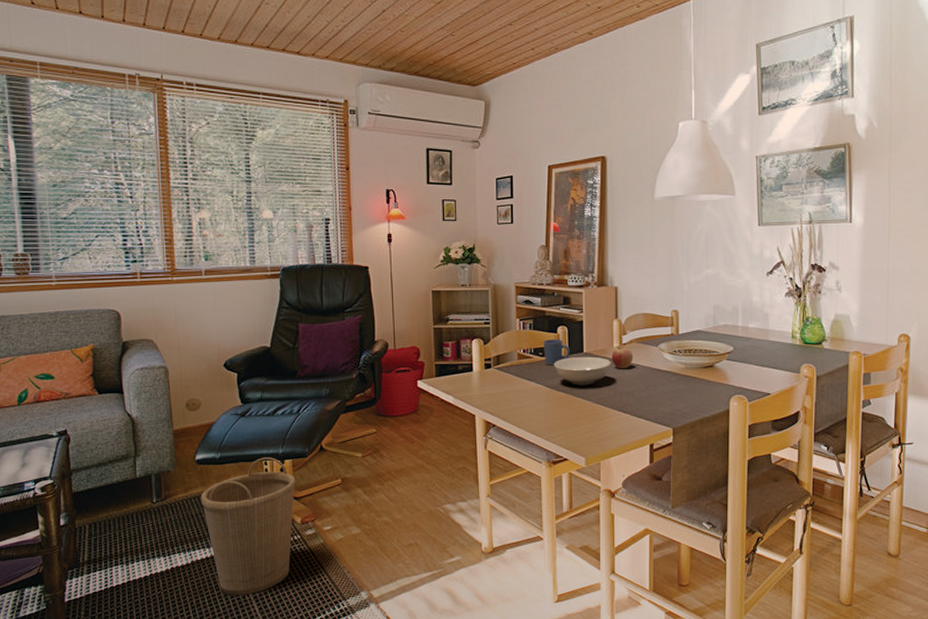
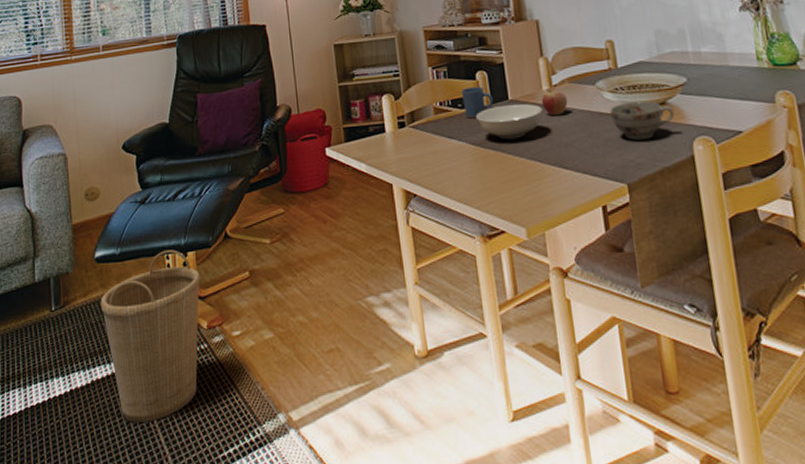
teacup: none [667,363,719,394] -> present [610,101,675,140]

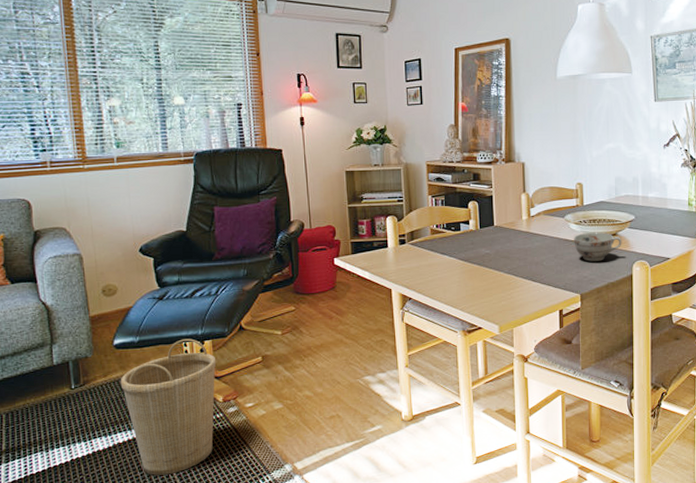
mug: present [461,86,493,119] -> none [455,213,481,239]
bowl: present [475,103,543,140] -> none [465,229,520,257]
fruit: present [541,88,568,115] -> none [520,218,542,239]

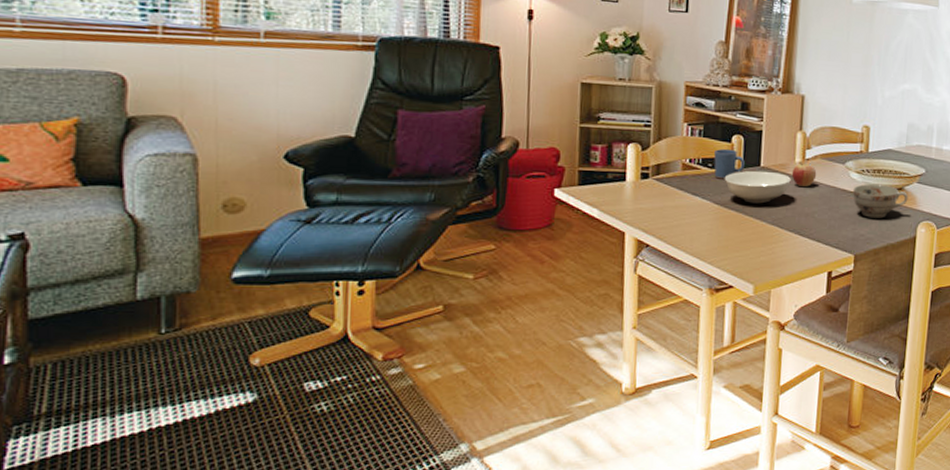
basket: present [120,339,217,476] -> none [235,276,379,453]
mug: none [455,213,481,239] -> present [714,148,745,179]
bowl: none [465,229,520,257] -> present [724,170,791,204]
fruit: none [520,218,542,239] -> present [791,161,817,187]

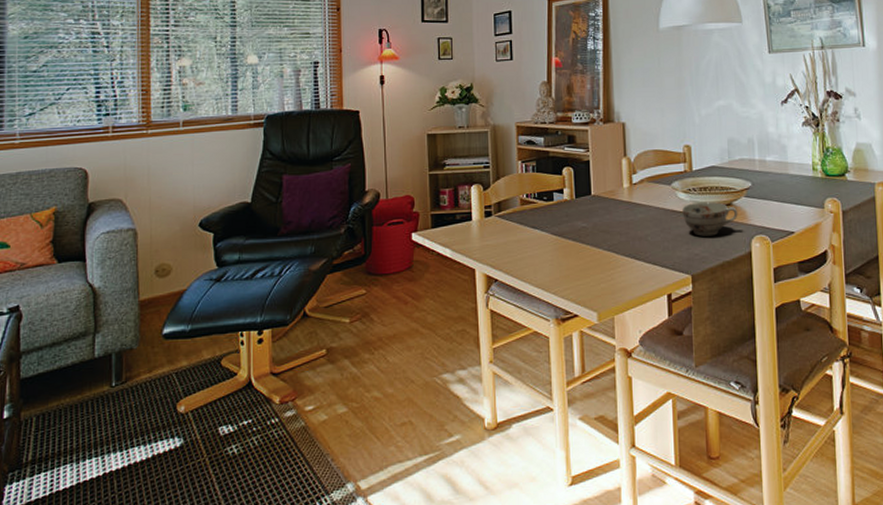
mug: present [714,148,745,179] -> none [548,181,576,211]
bowl: present [724,170,791,204] -> none [559,199,621,232]
fruit: present [791,161,817,187] -> none [621,186,645,211]

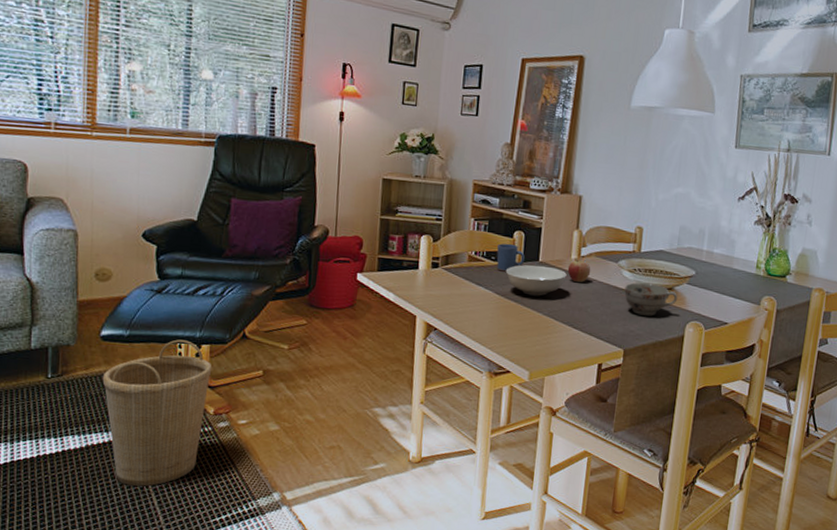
basket: none [166,327,275,495] -> present [102,339,212,487]
mug: none [548,181,576,211] -> present [496,243,525,272]
bowl: none [559,199,621,232] -> present [505,265,567,296]
fruit: none [621,186,645,211] -> present [567,258,591,282]

